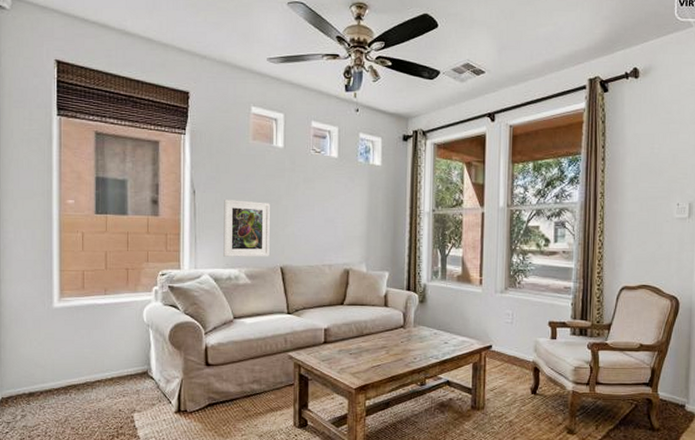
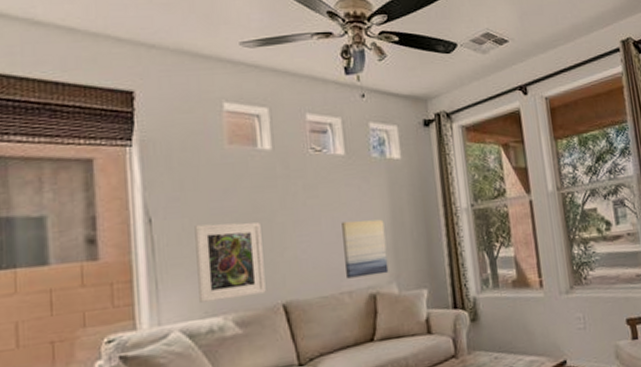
wall art: none [329,210,362,255] -> present [342,219,389,279]

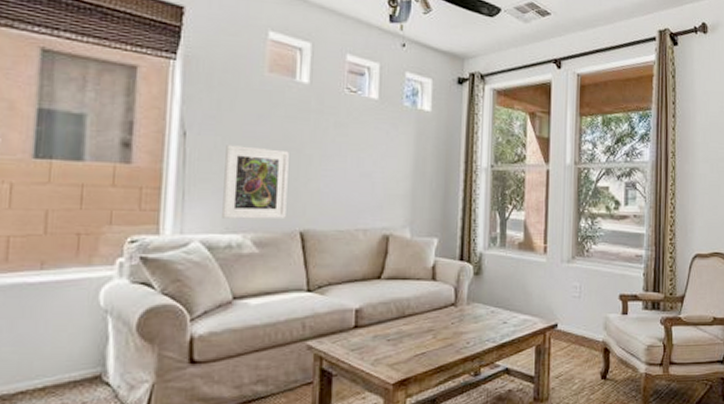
wall art: present [342,219,389,279] -> none [364,163,406,218]

